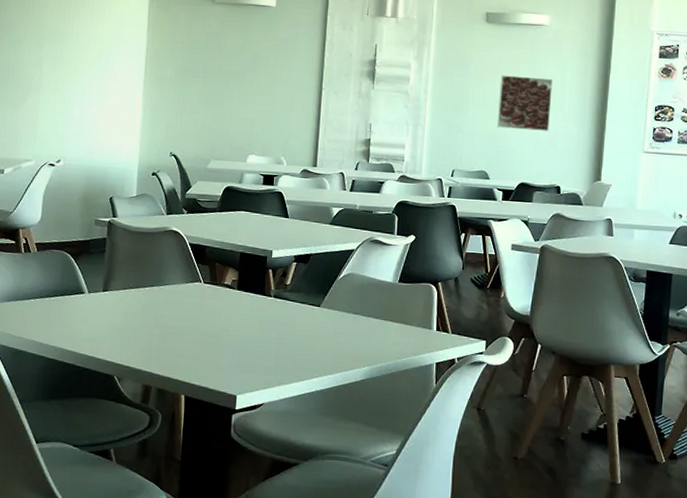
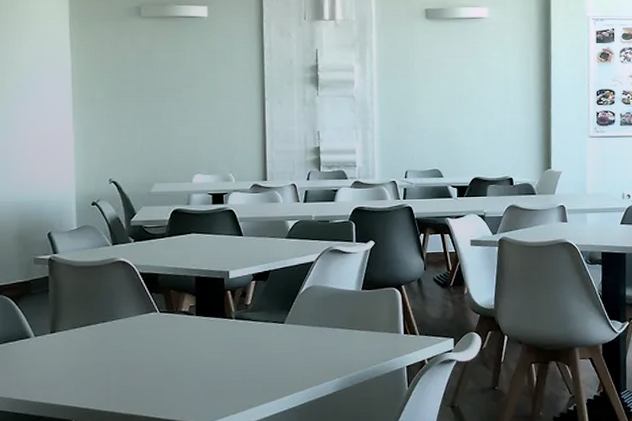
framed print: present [496,75,553,131] -> none [445,71,497,125]

